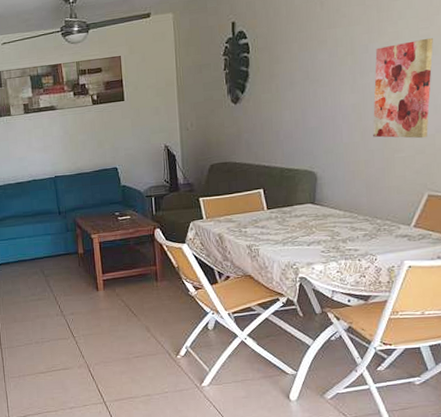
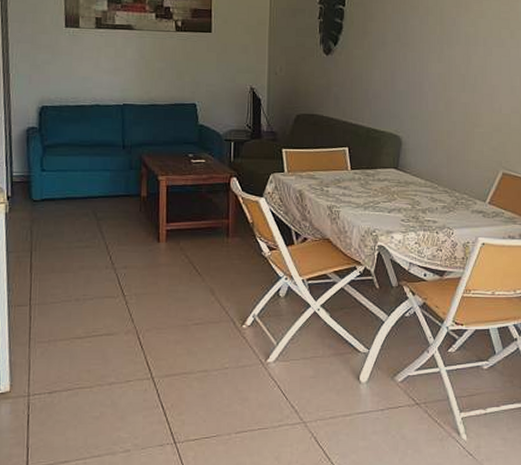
wall art: present [373,37,433,139] -> none [456,21,512,117]

